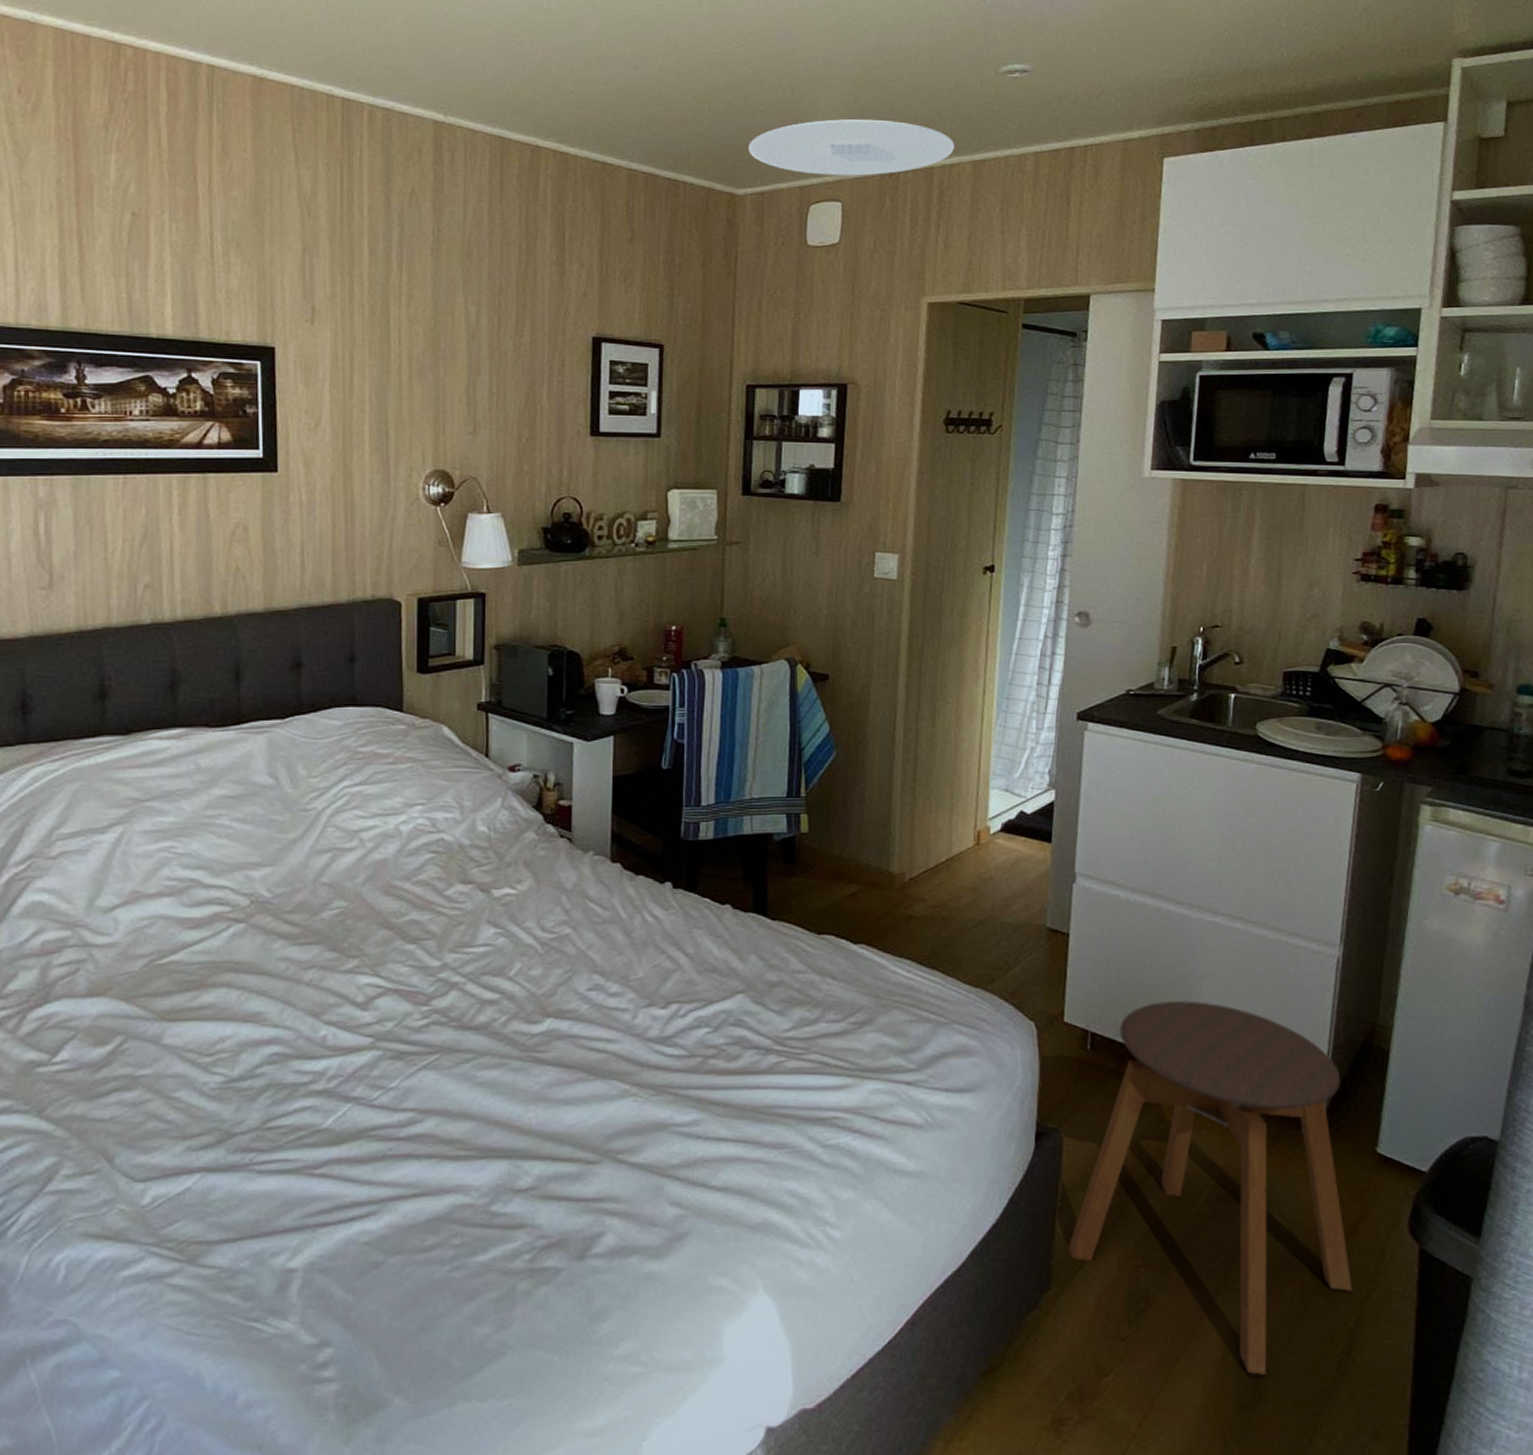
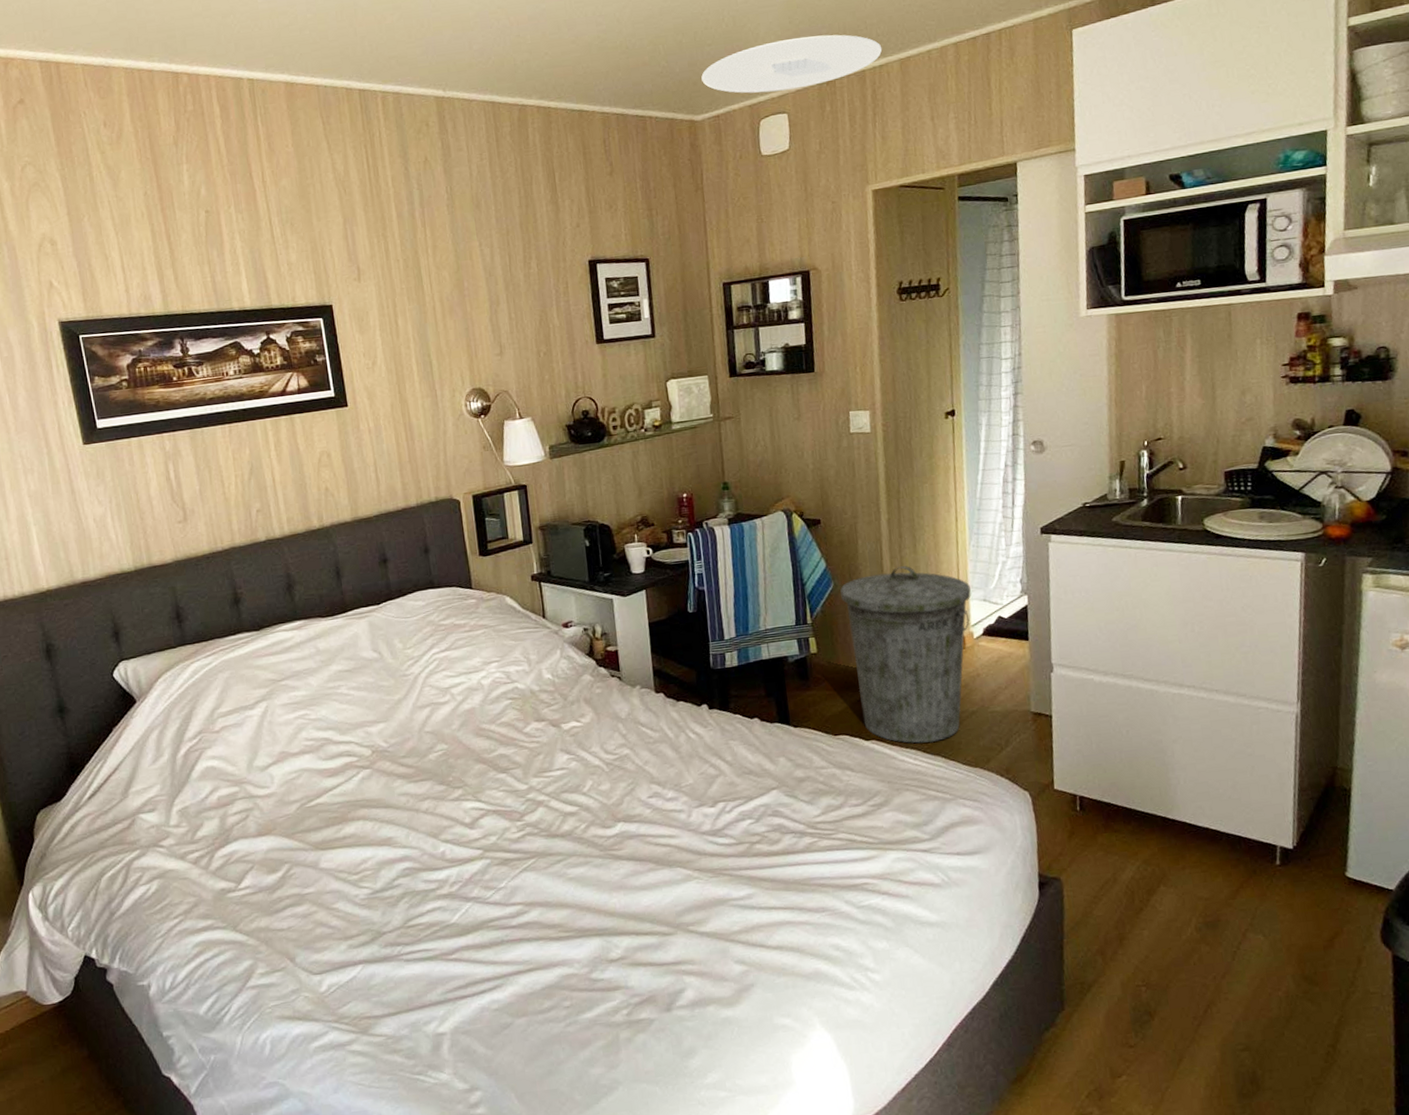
trash can: none [843,740,992,954] -> present [840,566,971,744]
stool: present [1068,1000,1352,1375] -> none [1076,761,1334,1069]

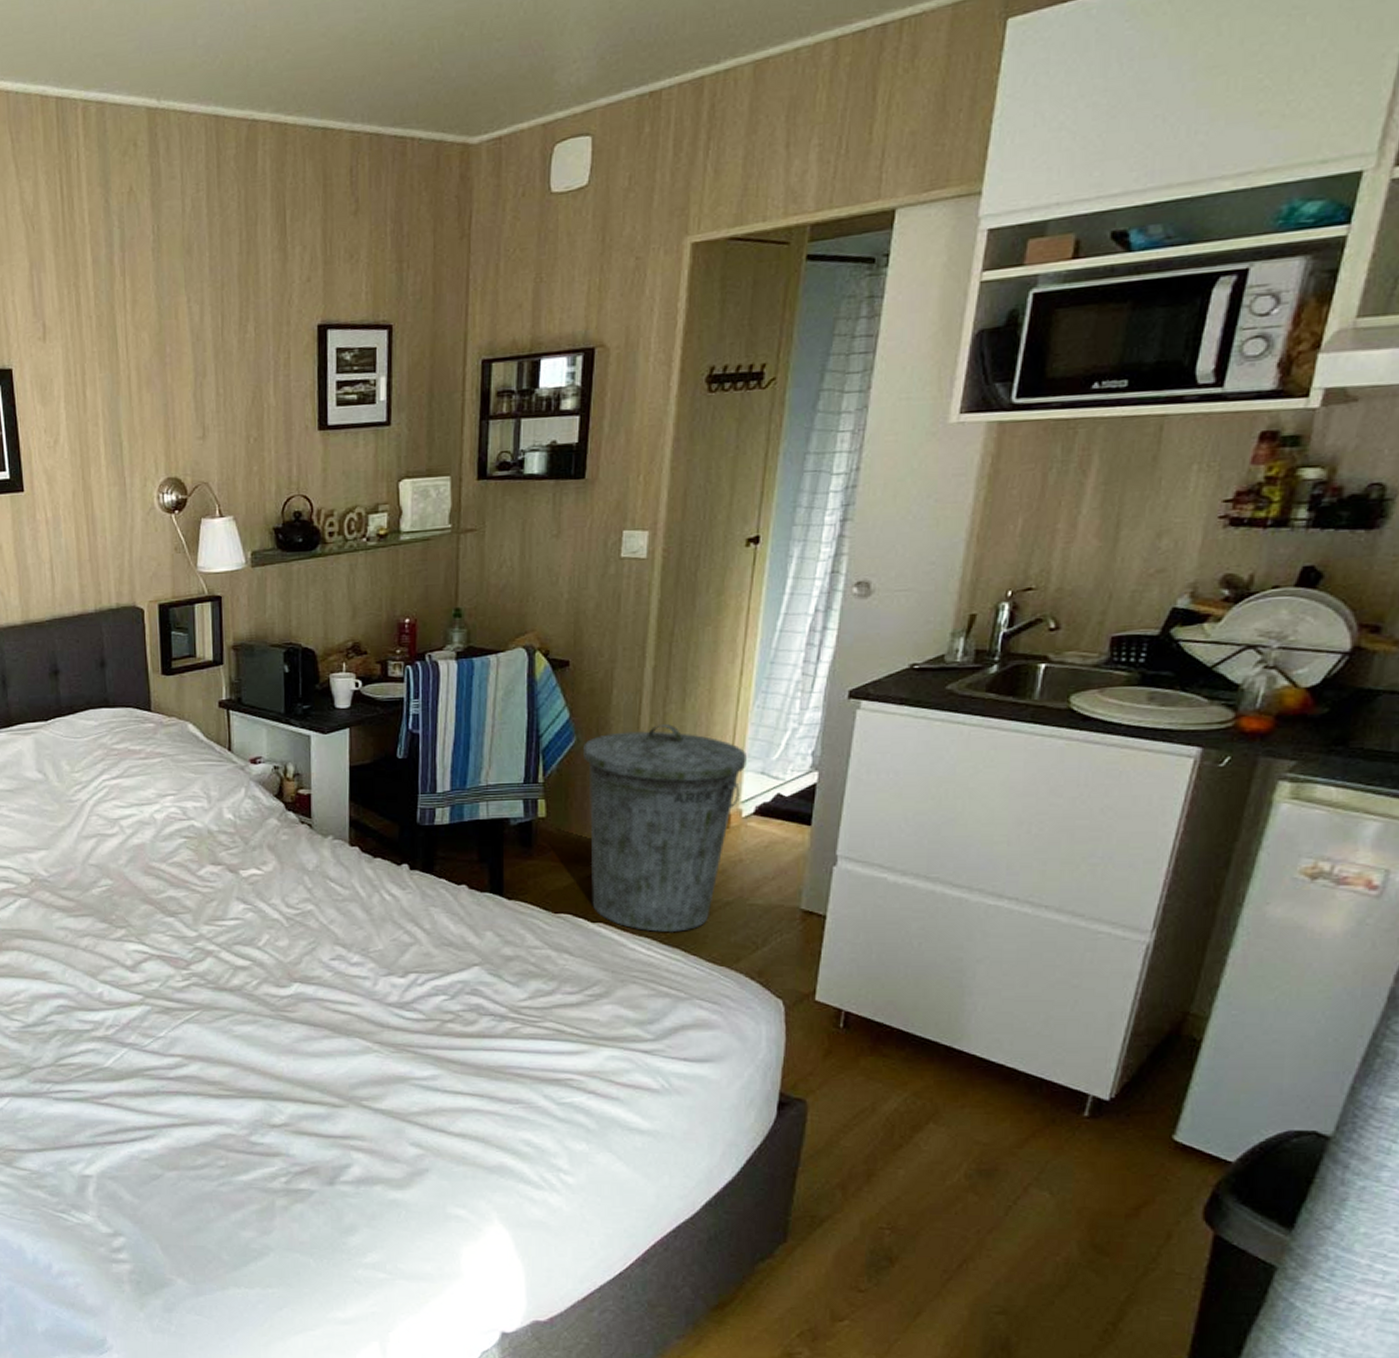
ceiling light: present [701,34,883,93] -> none [484,25,732,108]

